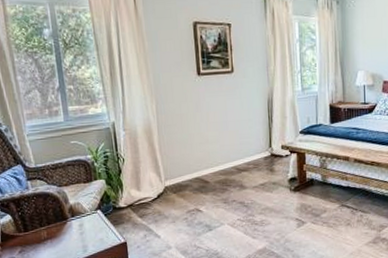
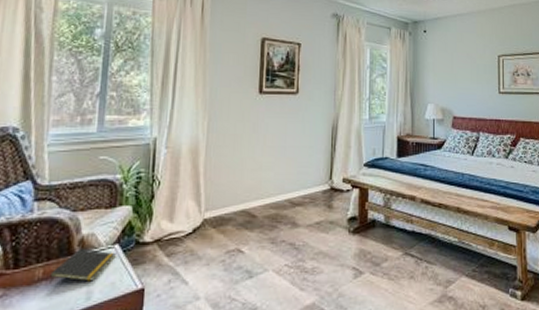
notepad: none [52,214,100,242] -> present [49,248,116,285]

